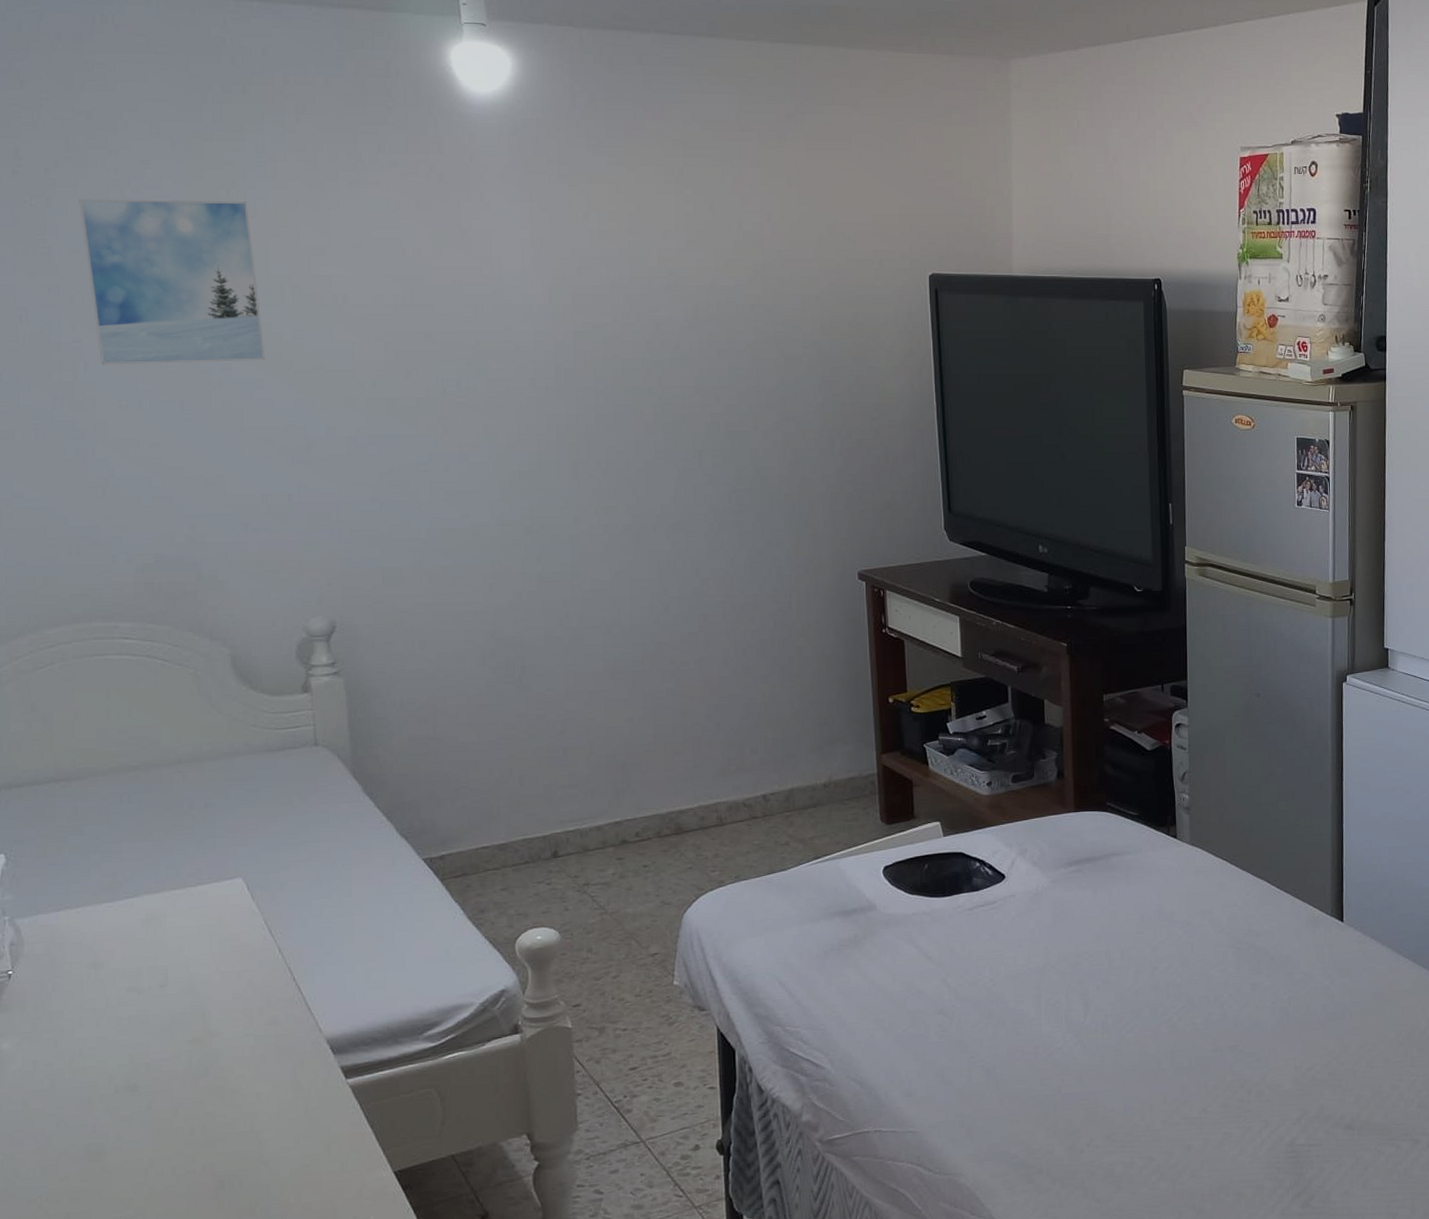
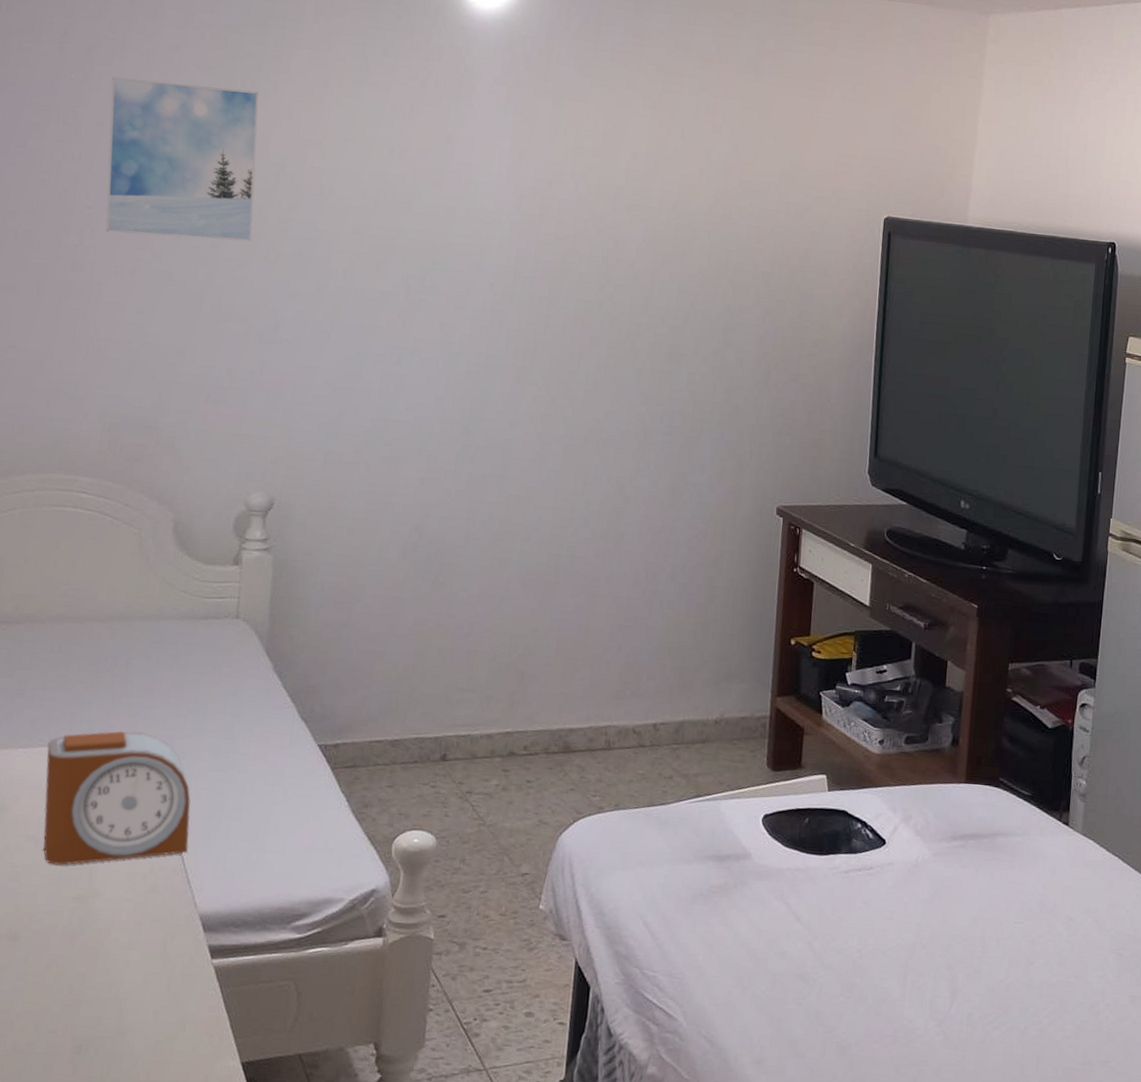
alarm clock: none [134,870,303,1012] -> present [43,731,191,865]

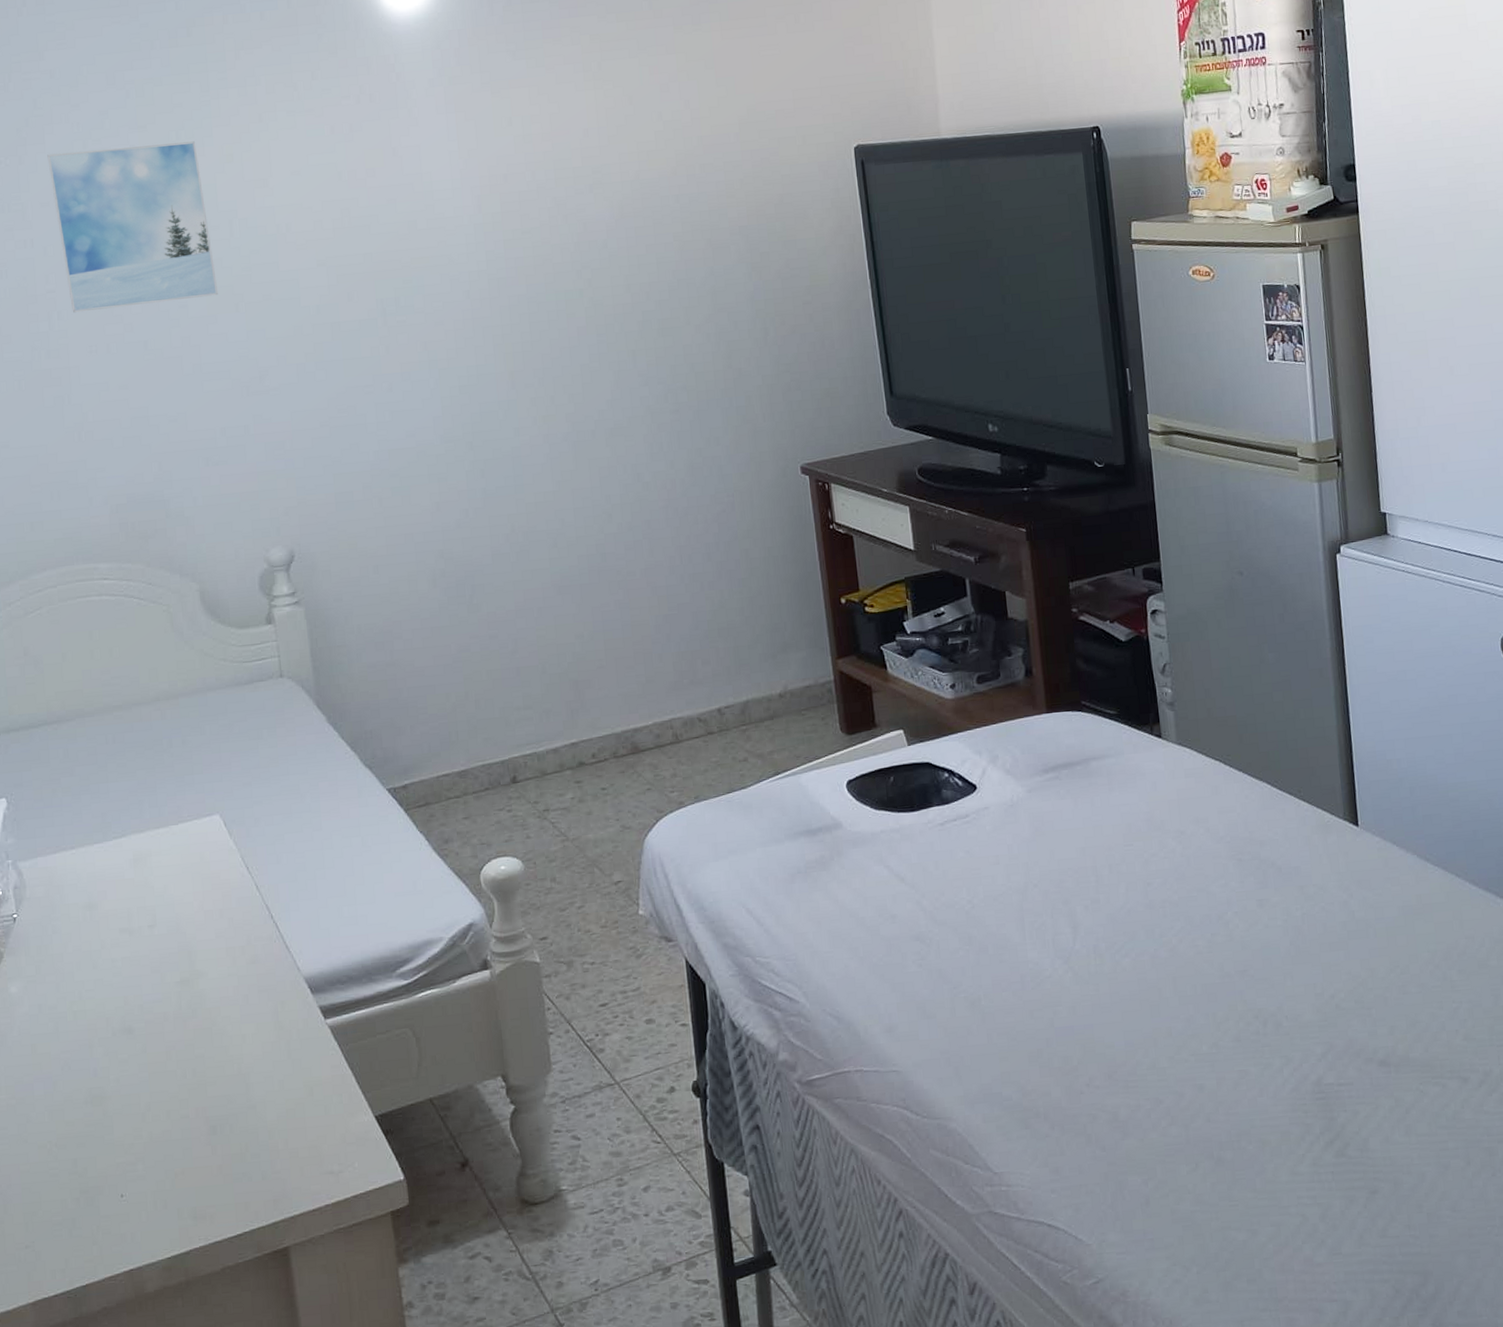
alarm clock: present [43,731,191,865] -> none [122,807,280,953]

